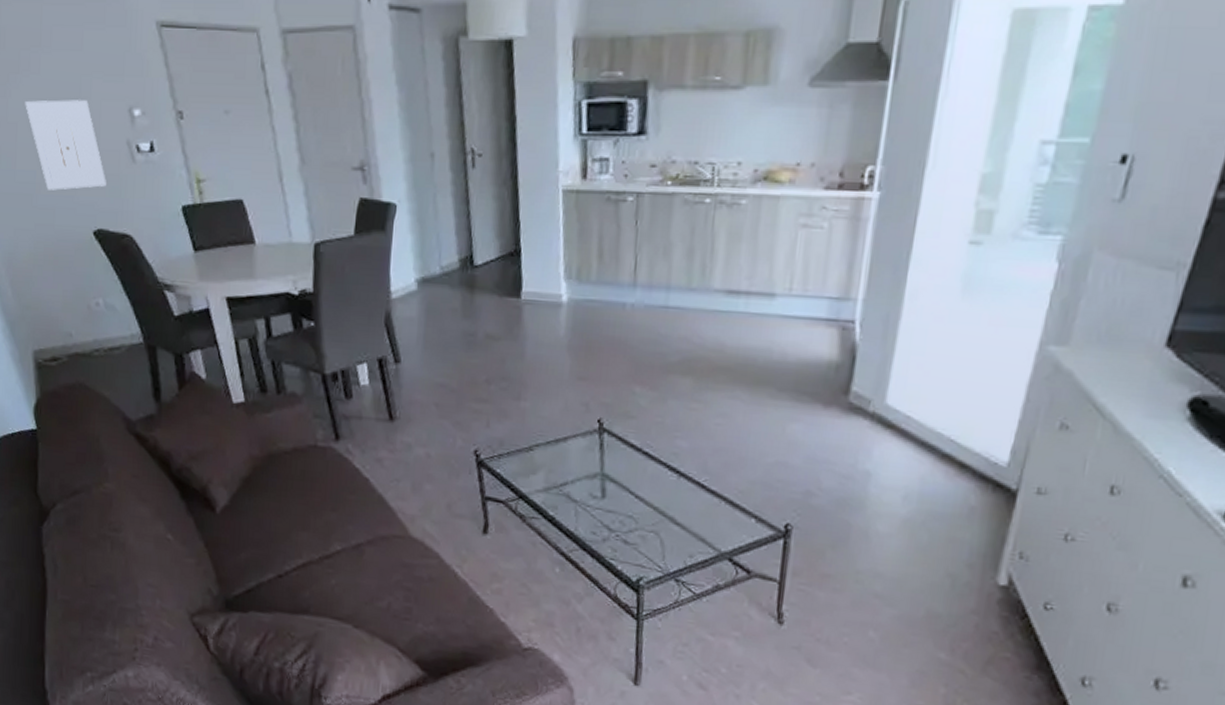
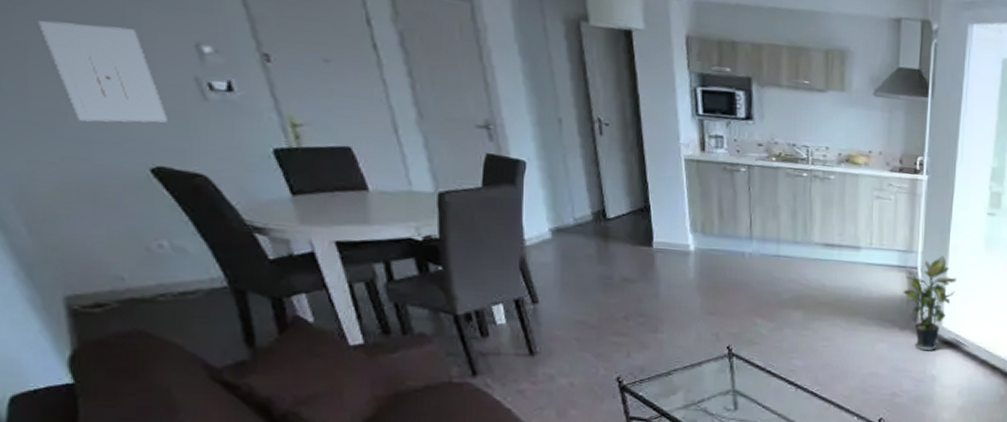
potted plant: none [832,304,913,437] -> present [903,256,956,351]

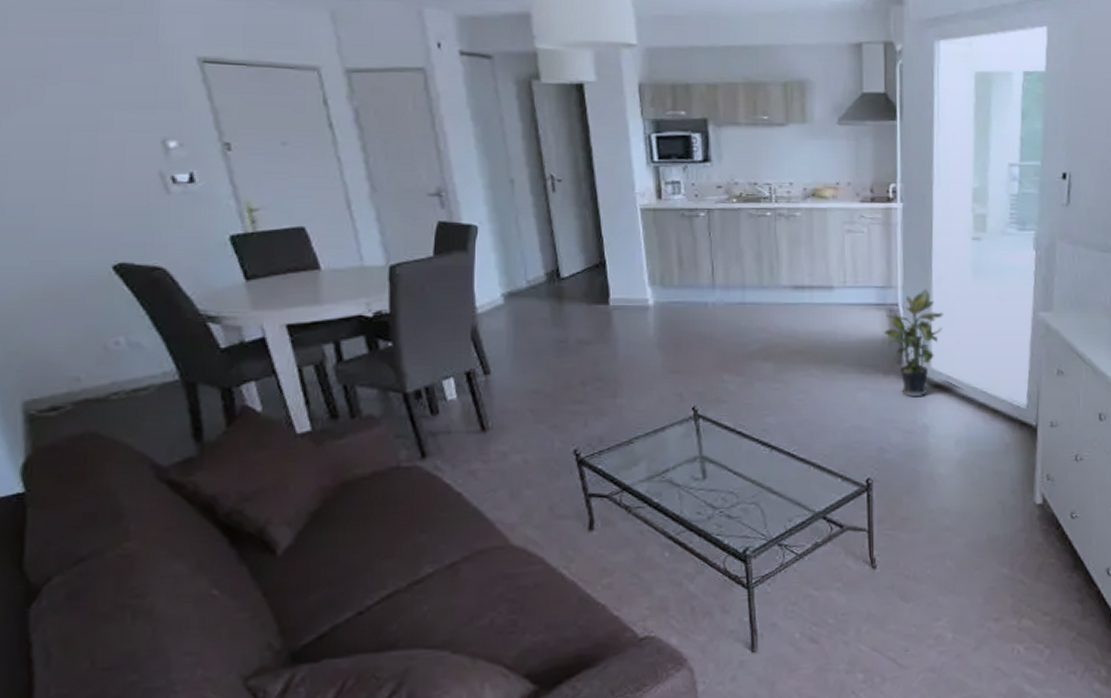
wall art: present [39,20,169,123] -> none [21,131,133,225]

